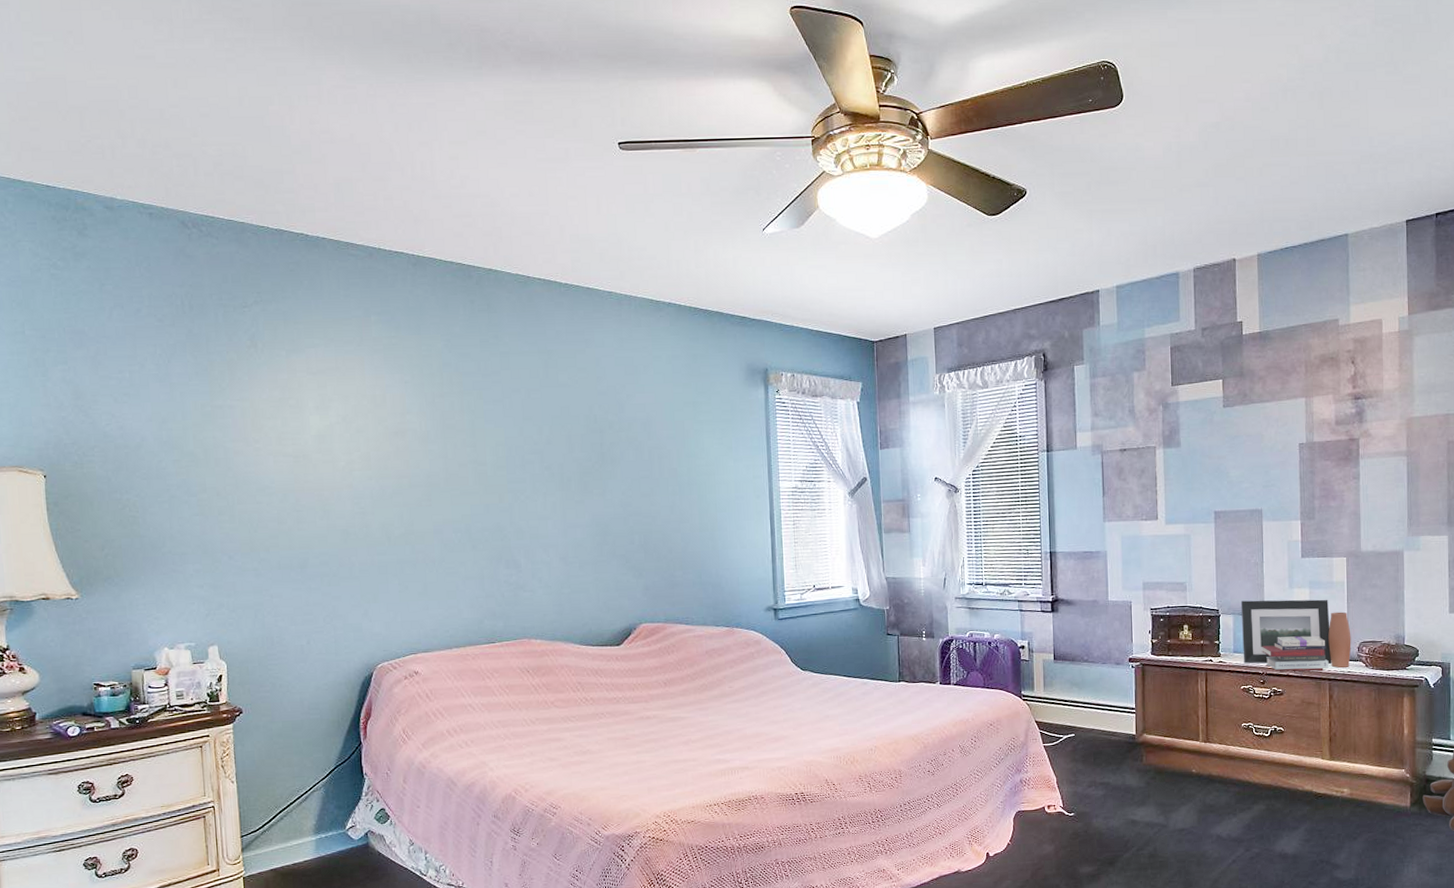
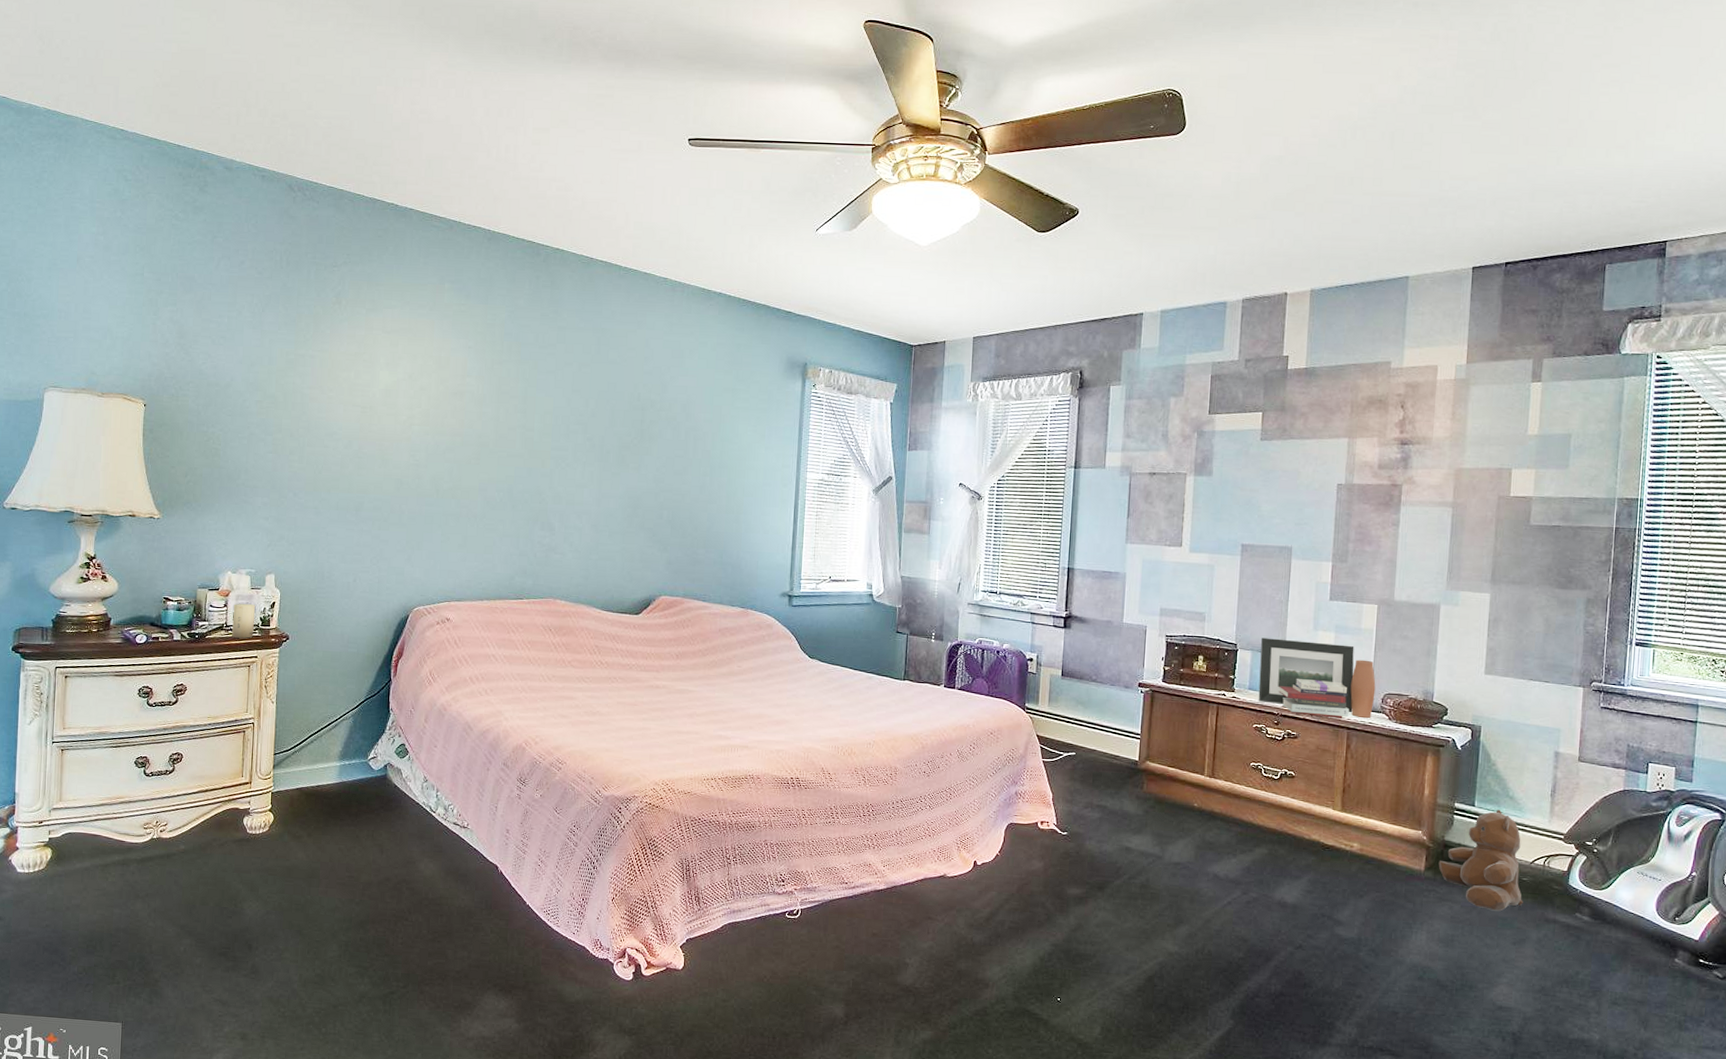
candle: none [175,679,202,719] -> present [232,603,256,639]

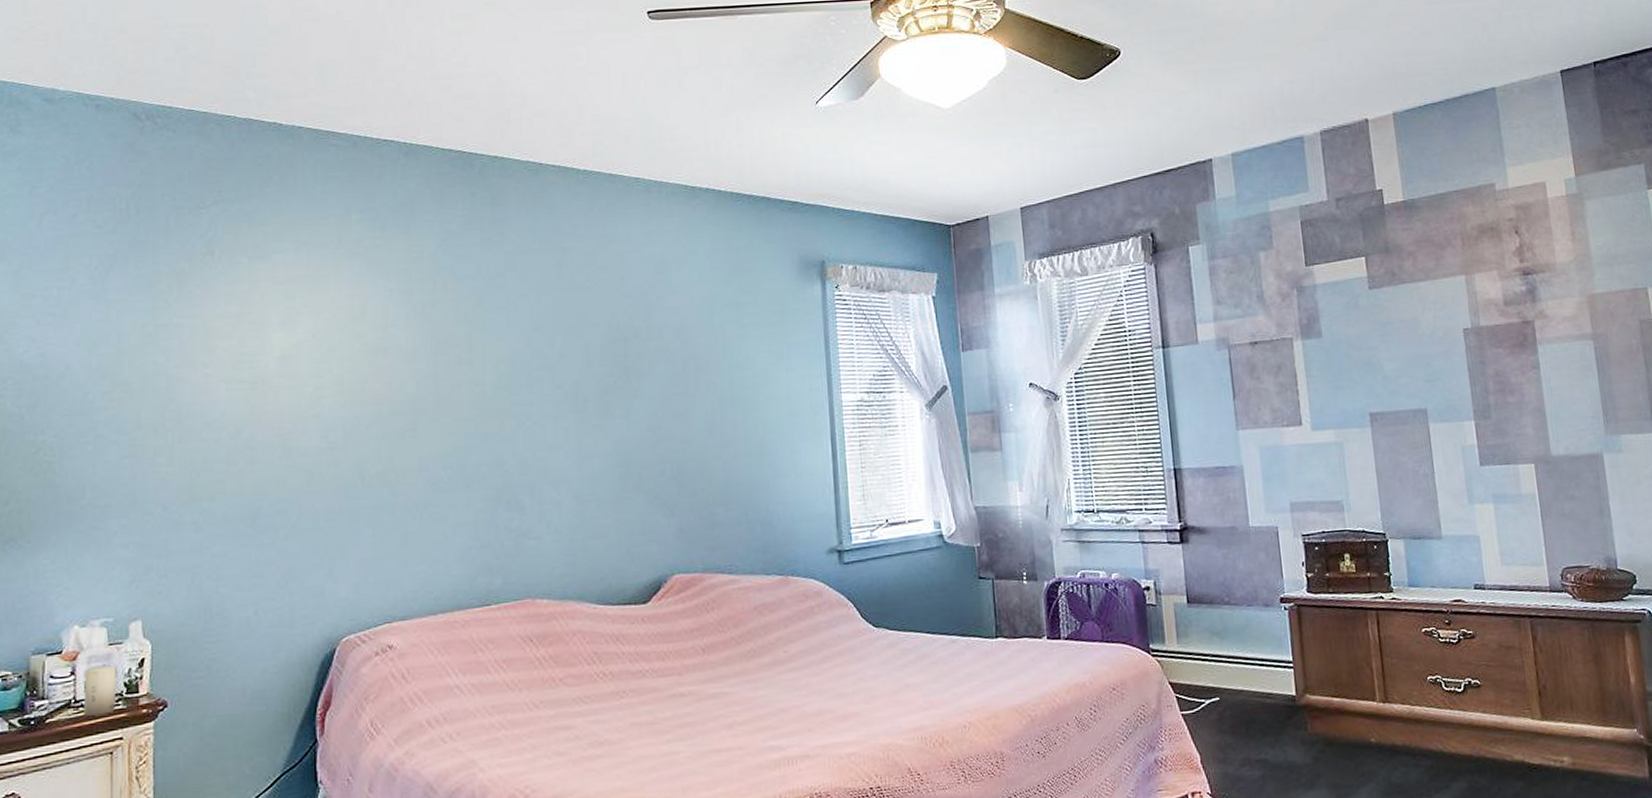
picture frame: present [1258,638,1354,712] -> none [1411,516,1531,600]
books: present [1278,678,1349,719] -> none [1442,561,1528,608]
vase: present [1350,659,1376,718] -> none [1522,531,1554,601]

